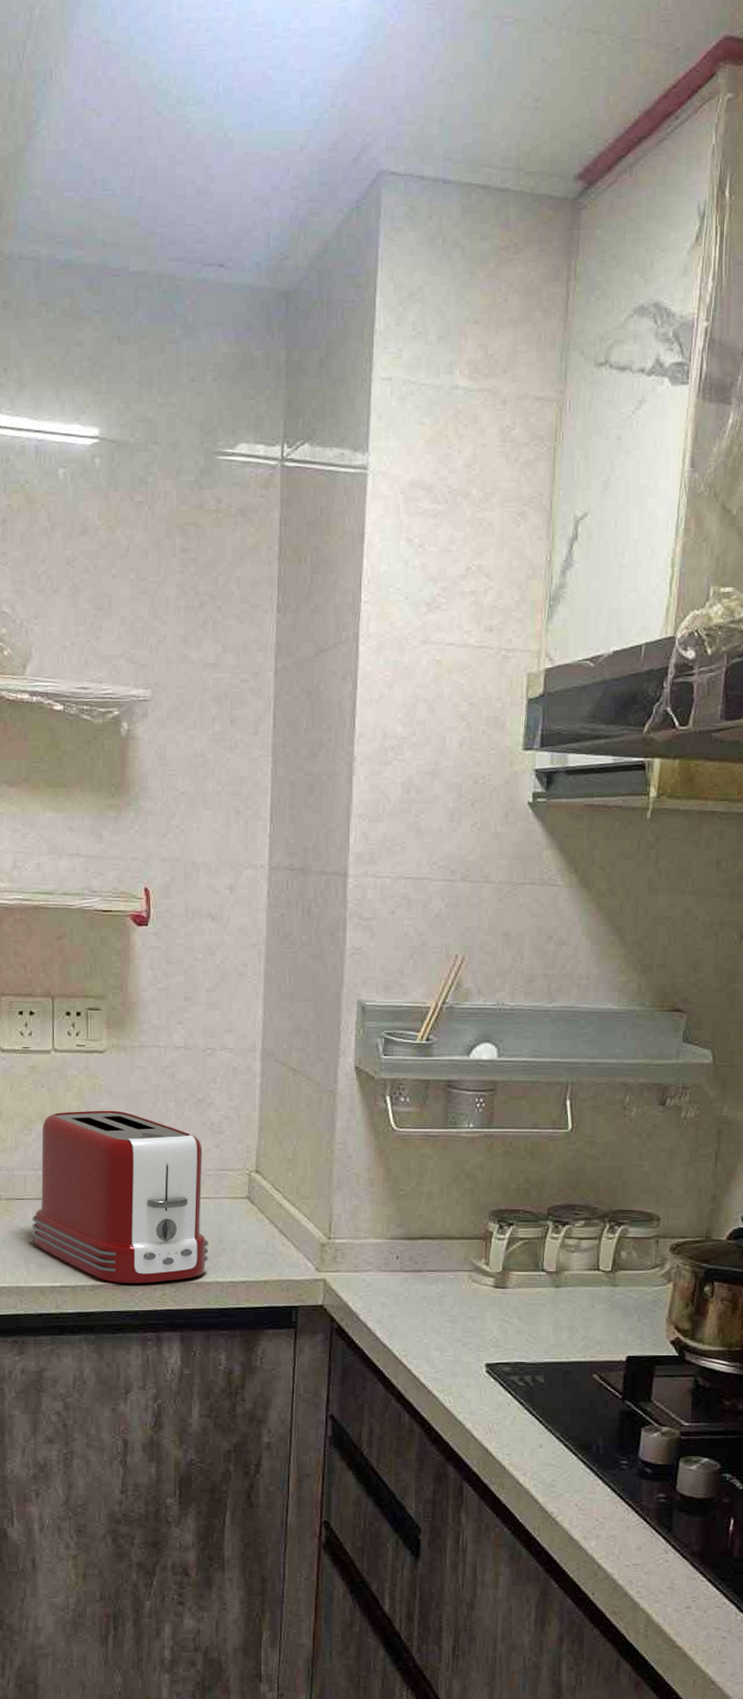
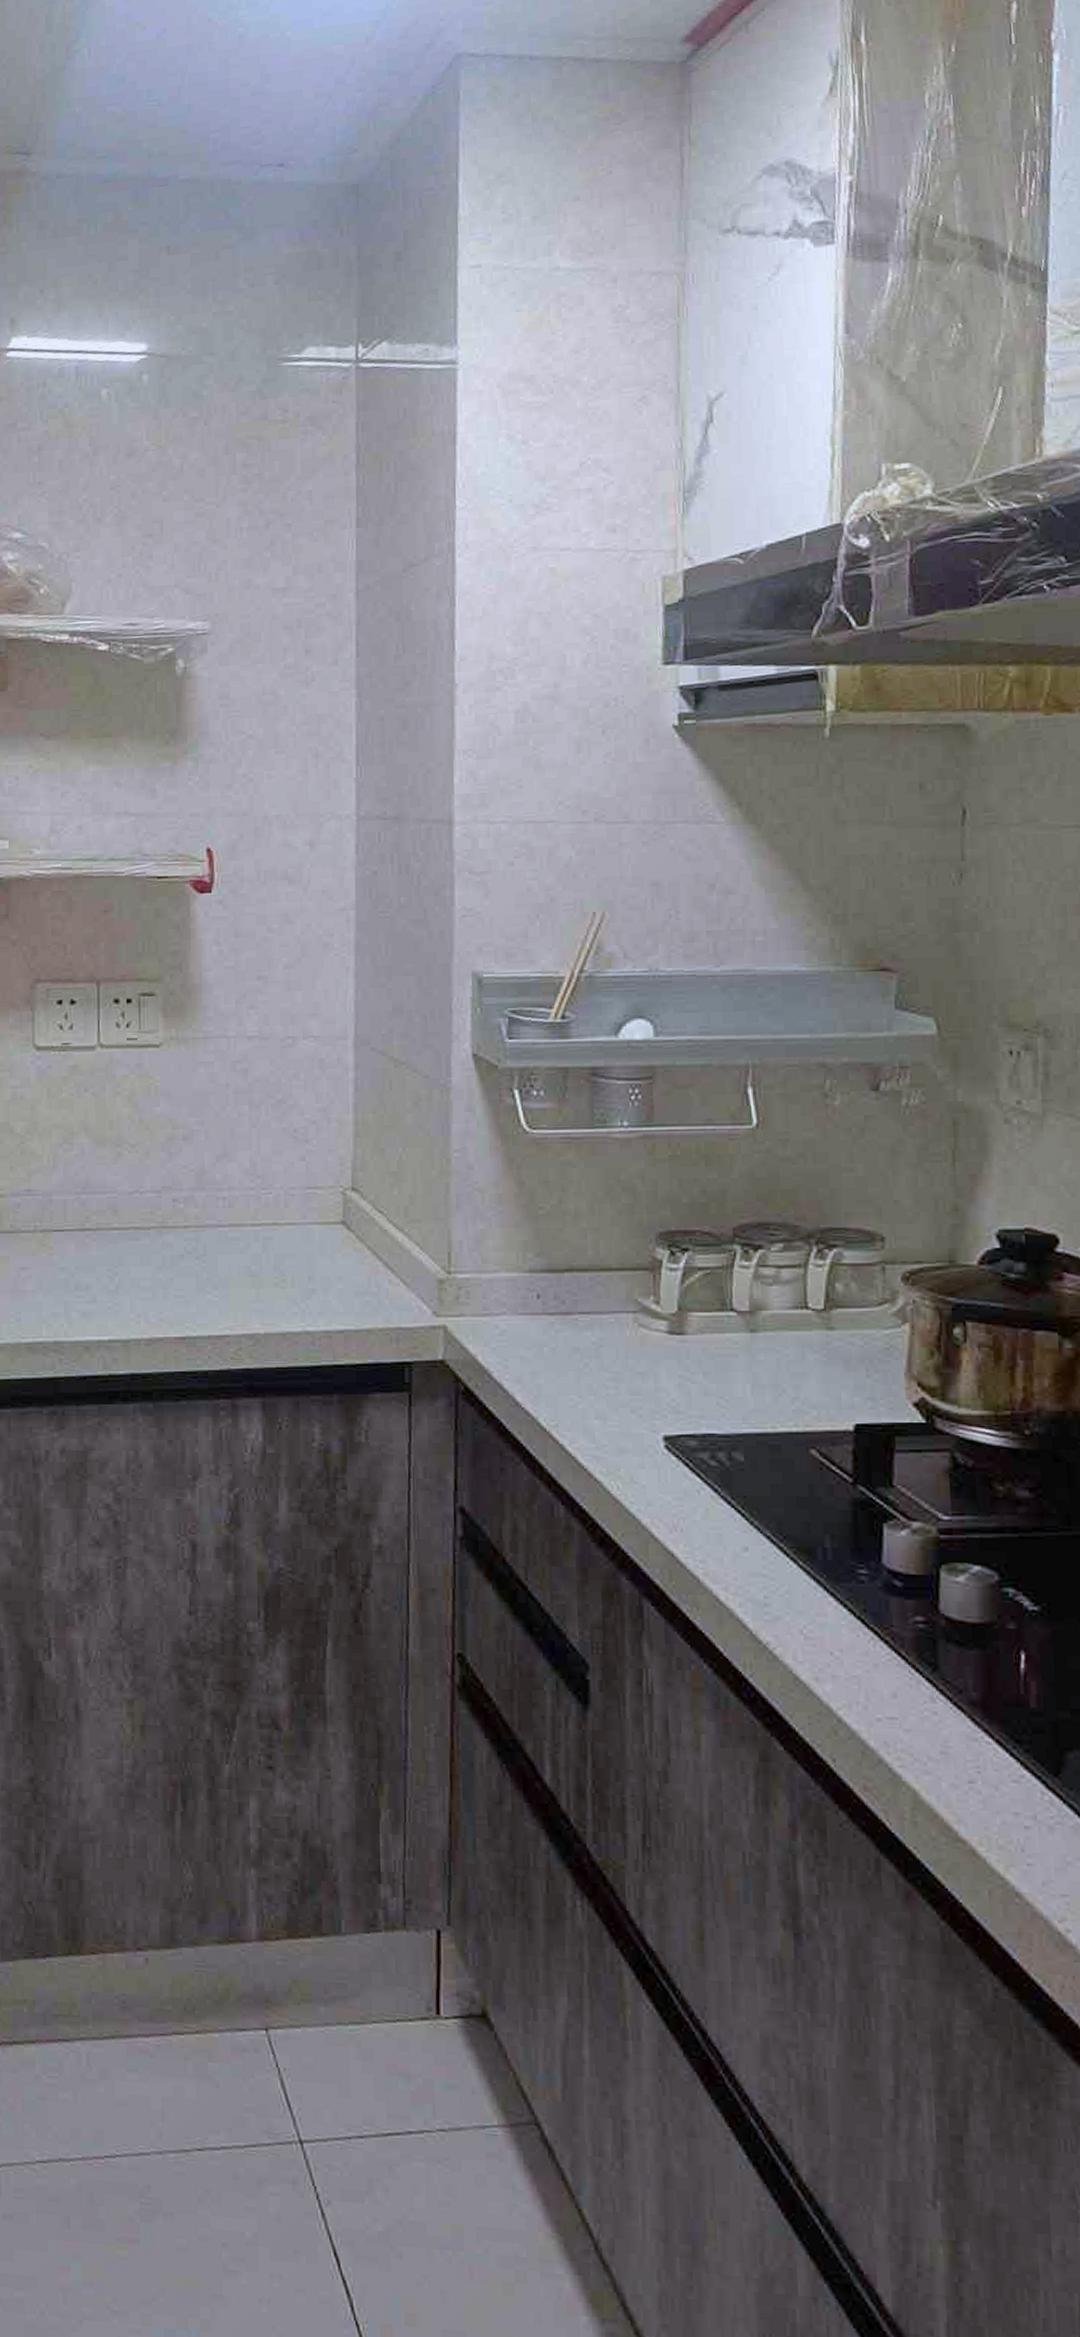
toaster: present [32,1110,209,1283] -> none [73,1117,295,1335]

